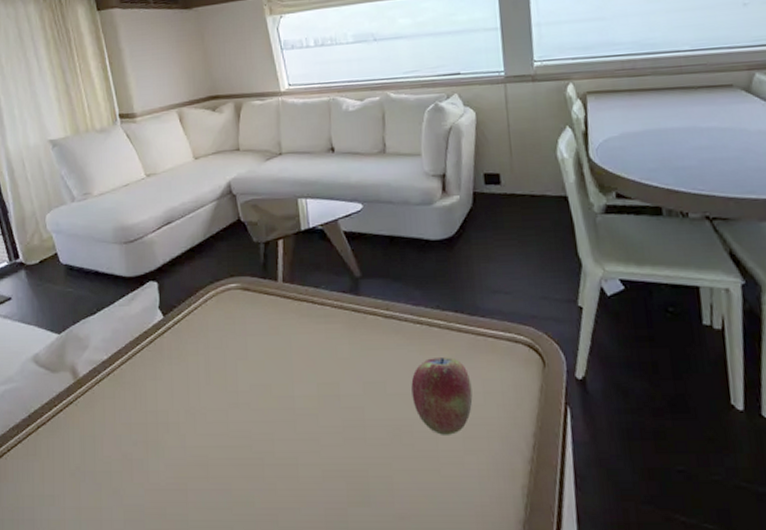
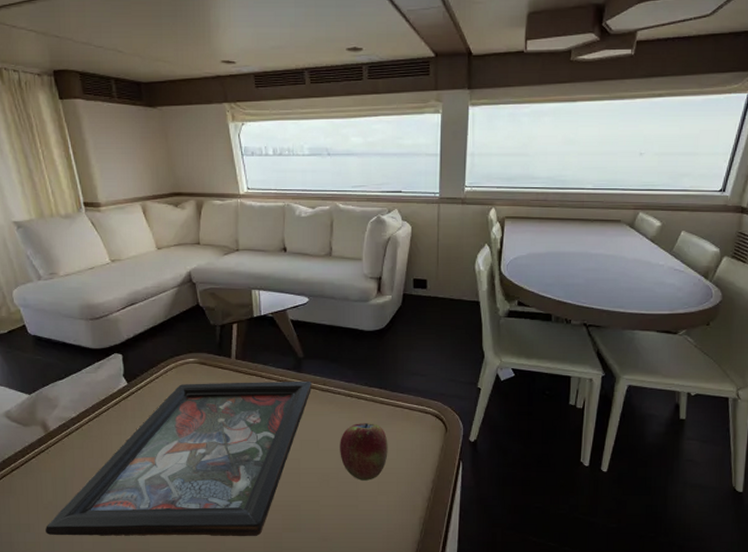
decorative tray: none [72,306,374,514] -> present [46,382,313,537]

